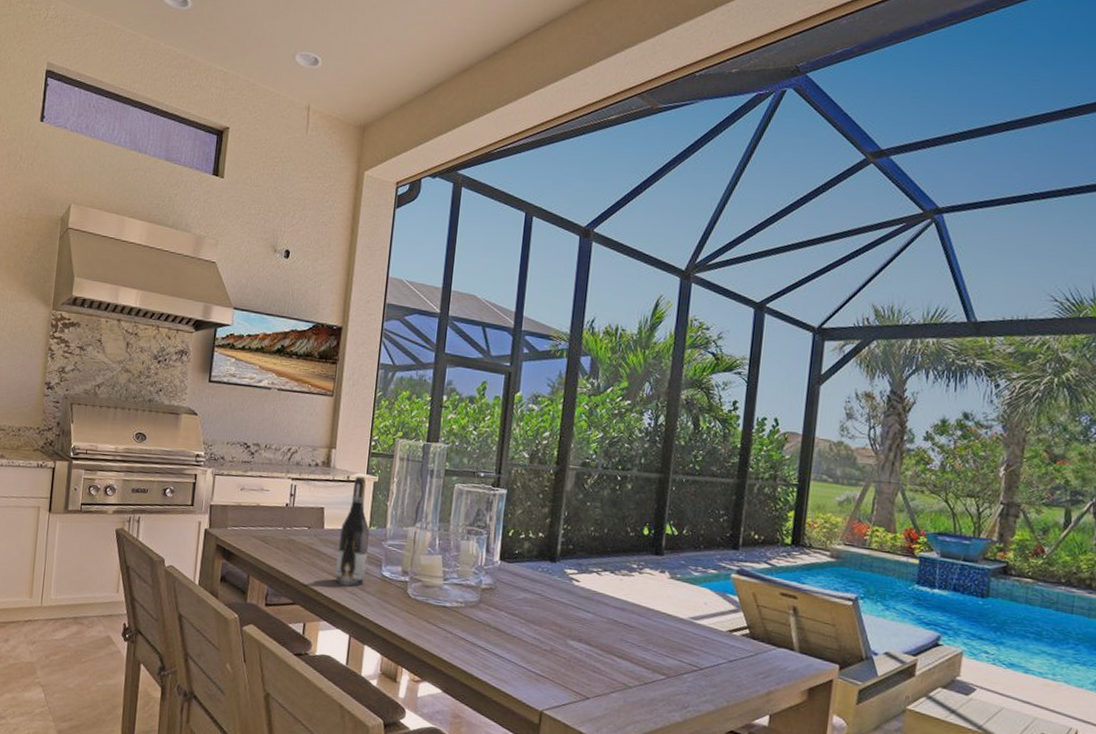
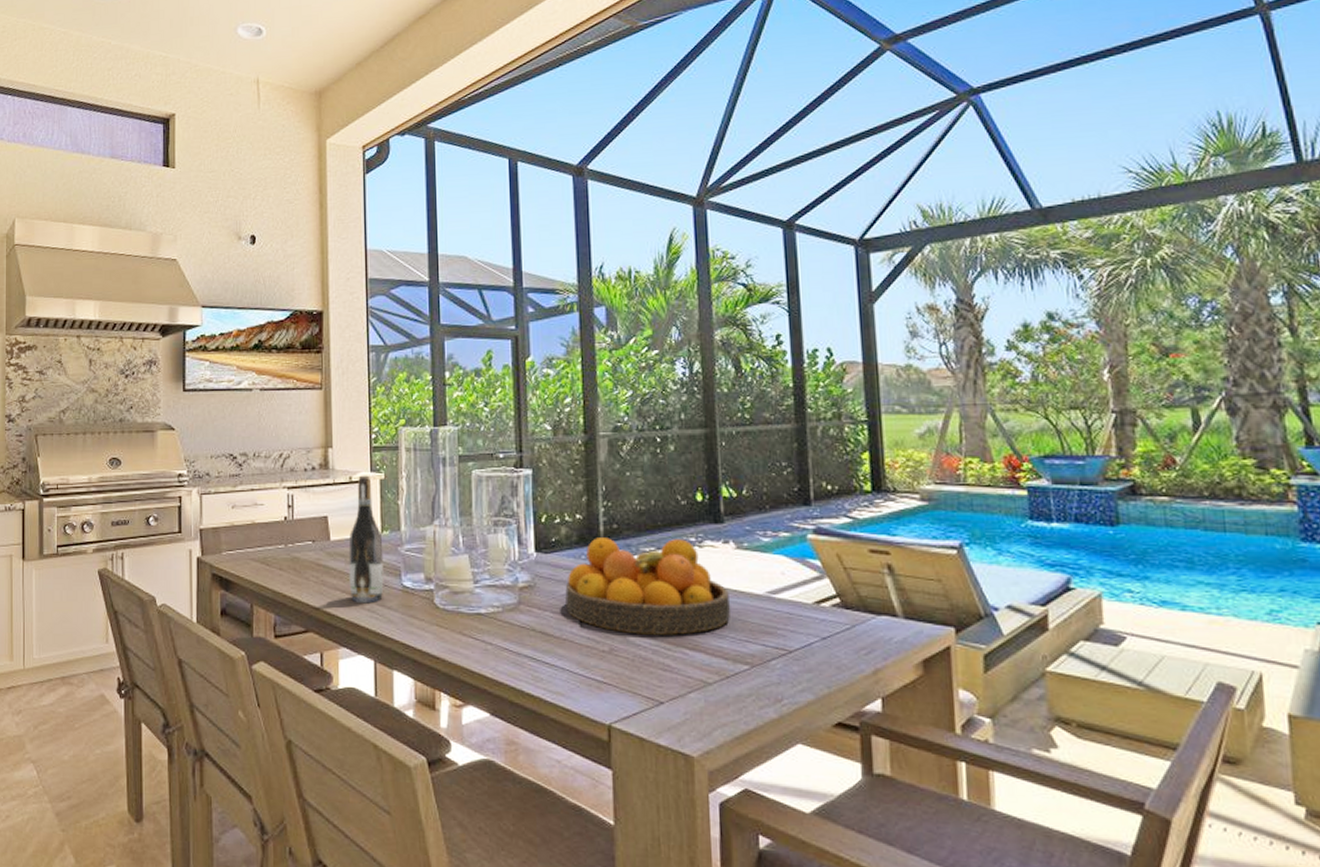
fruit bowl: none [519,554,658,645] -> present [565,538,731,635]

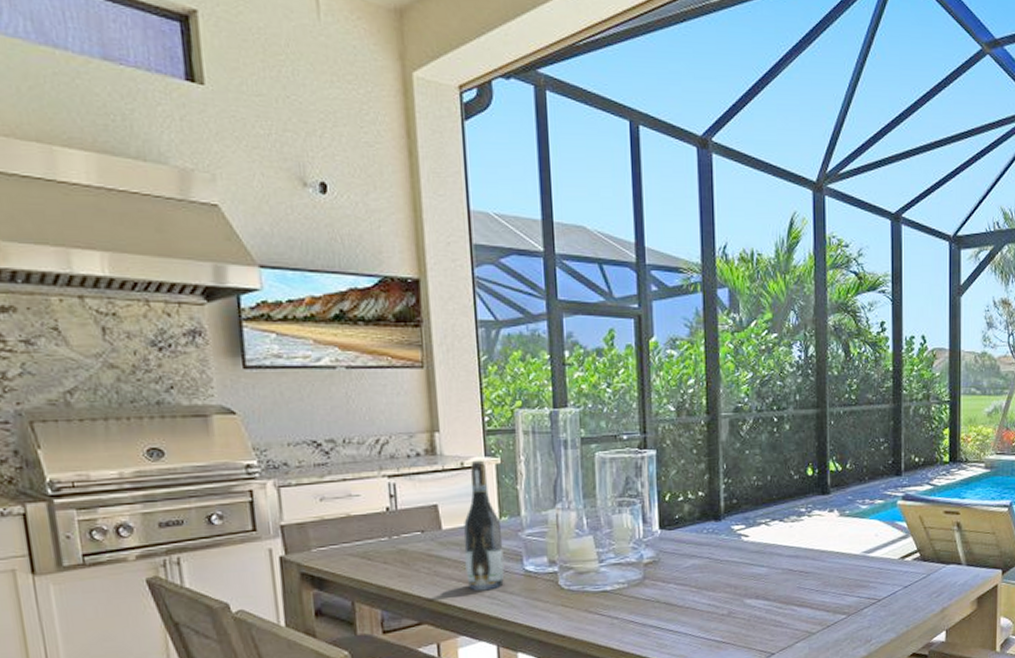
fruit bowl: present [565,538,731,635] -> none [688,510,833,597]

